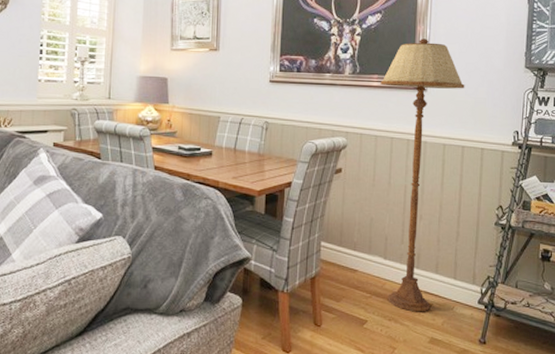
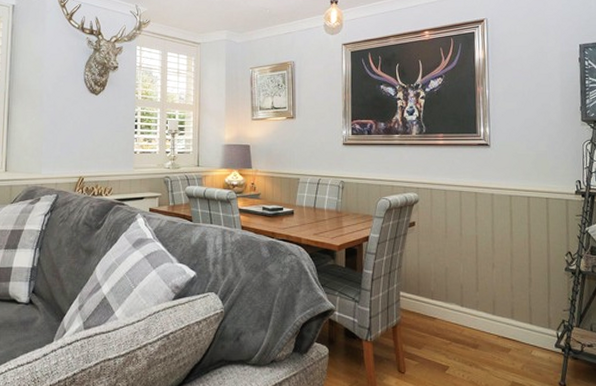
floor lamp: present [380,38,465,312] -> none [446,98,526,357]

